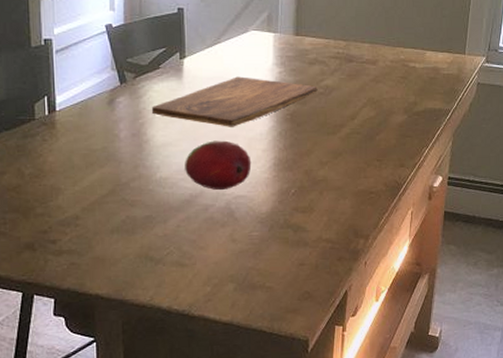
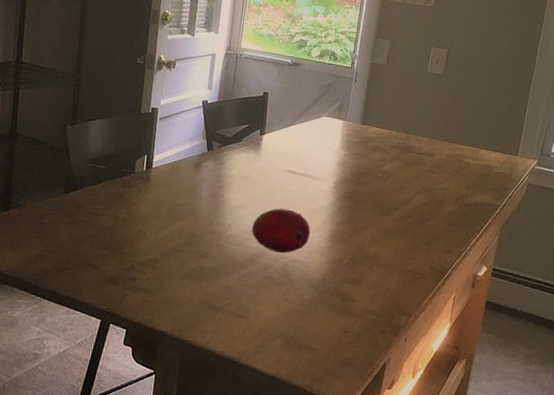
cutting board: present [151,76,318,127] -> none [230,154,377,199]

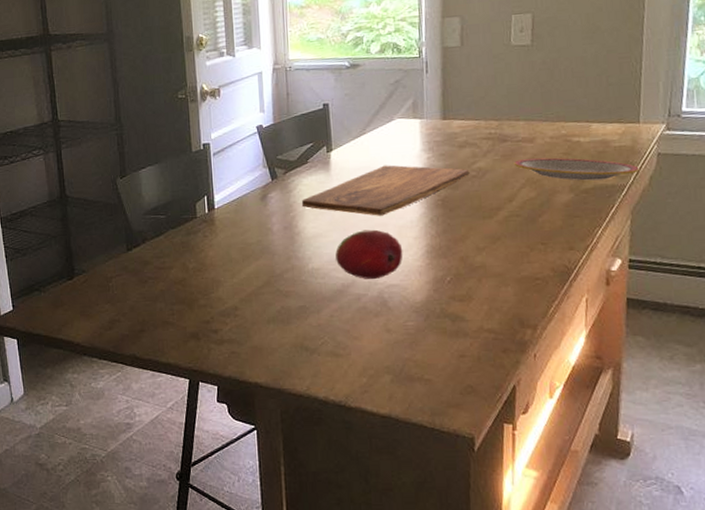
cutting board: none [230,154,377,199] -> present [301,165,470,216]
plate: none [414,169,512,198] -> present [514,157,640,181]

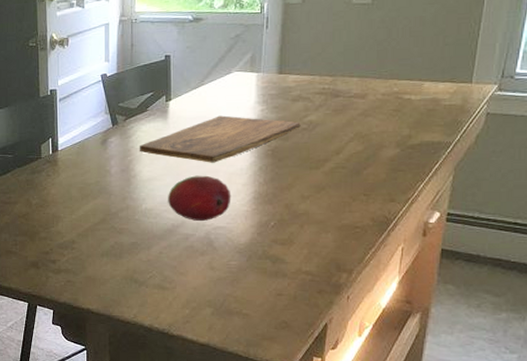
plate: present [514,157,640,181] -> none [344,114,467,137]

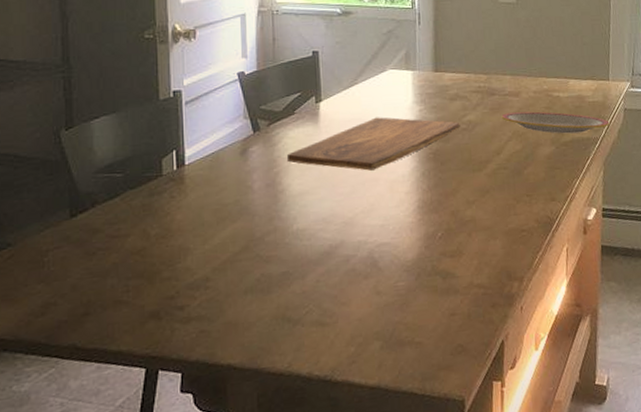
fruit: present [168,175,231,222] -> none [323,185,395,239]
plate: none [344,114,467,137] -> present [501,111,610,134]

